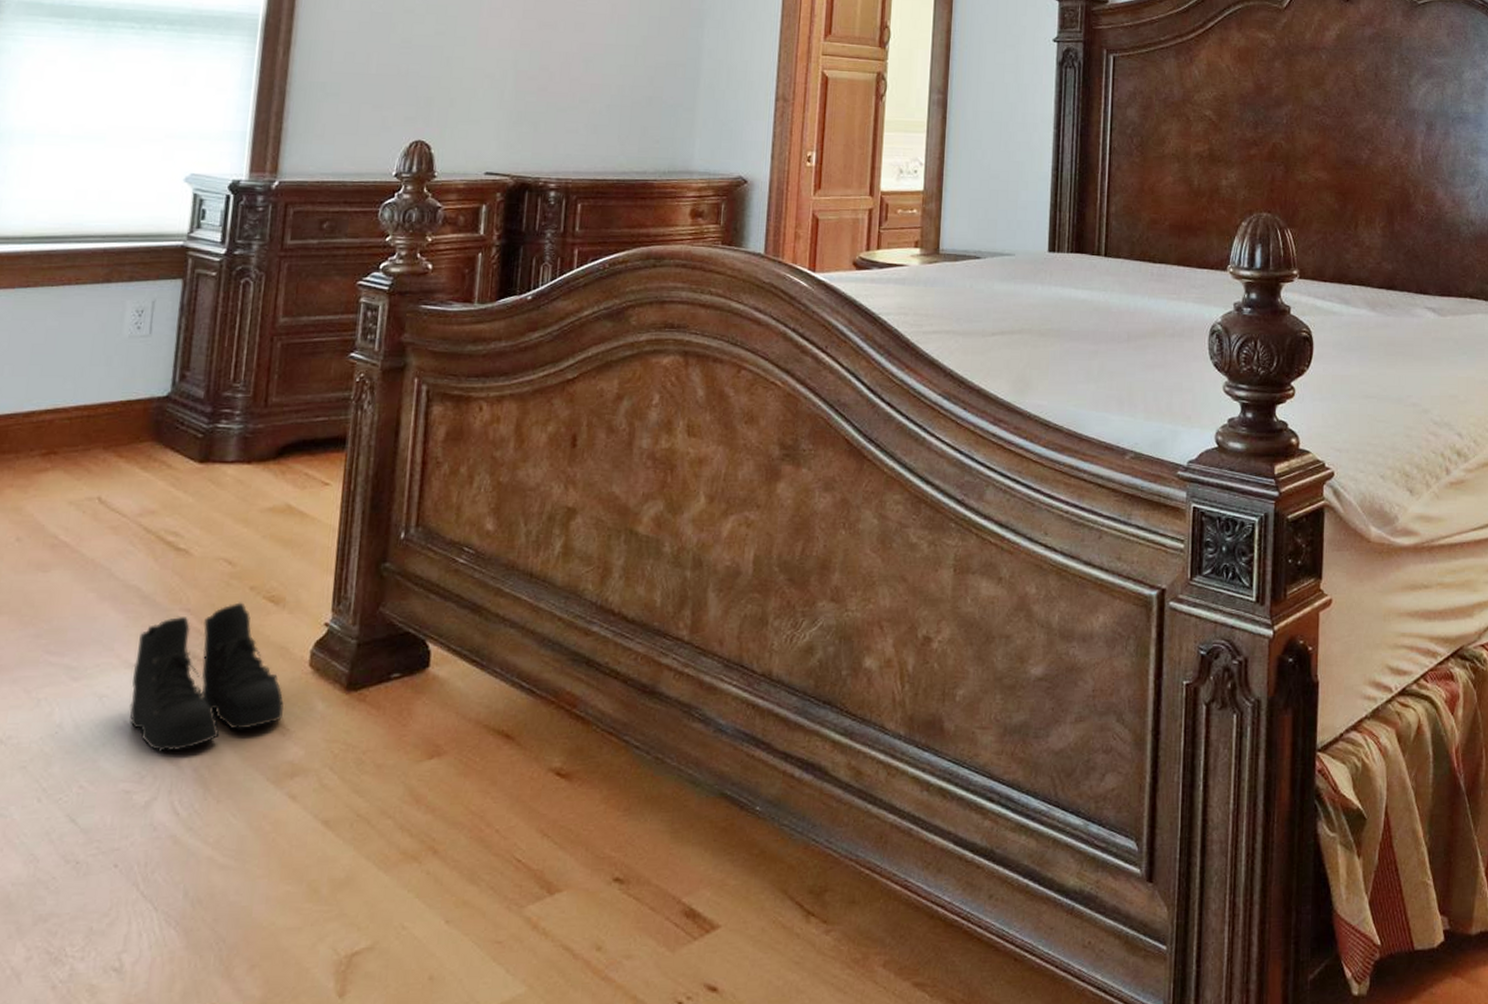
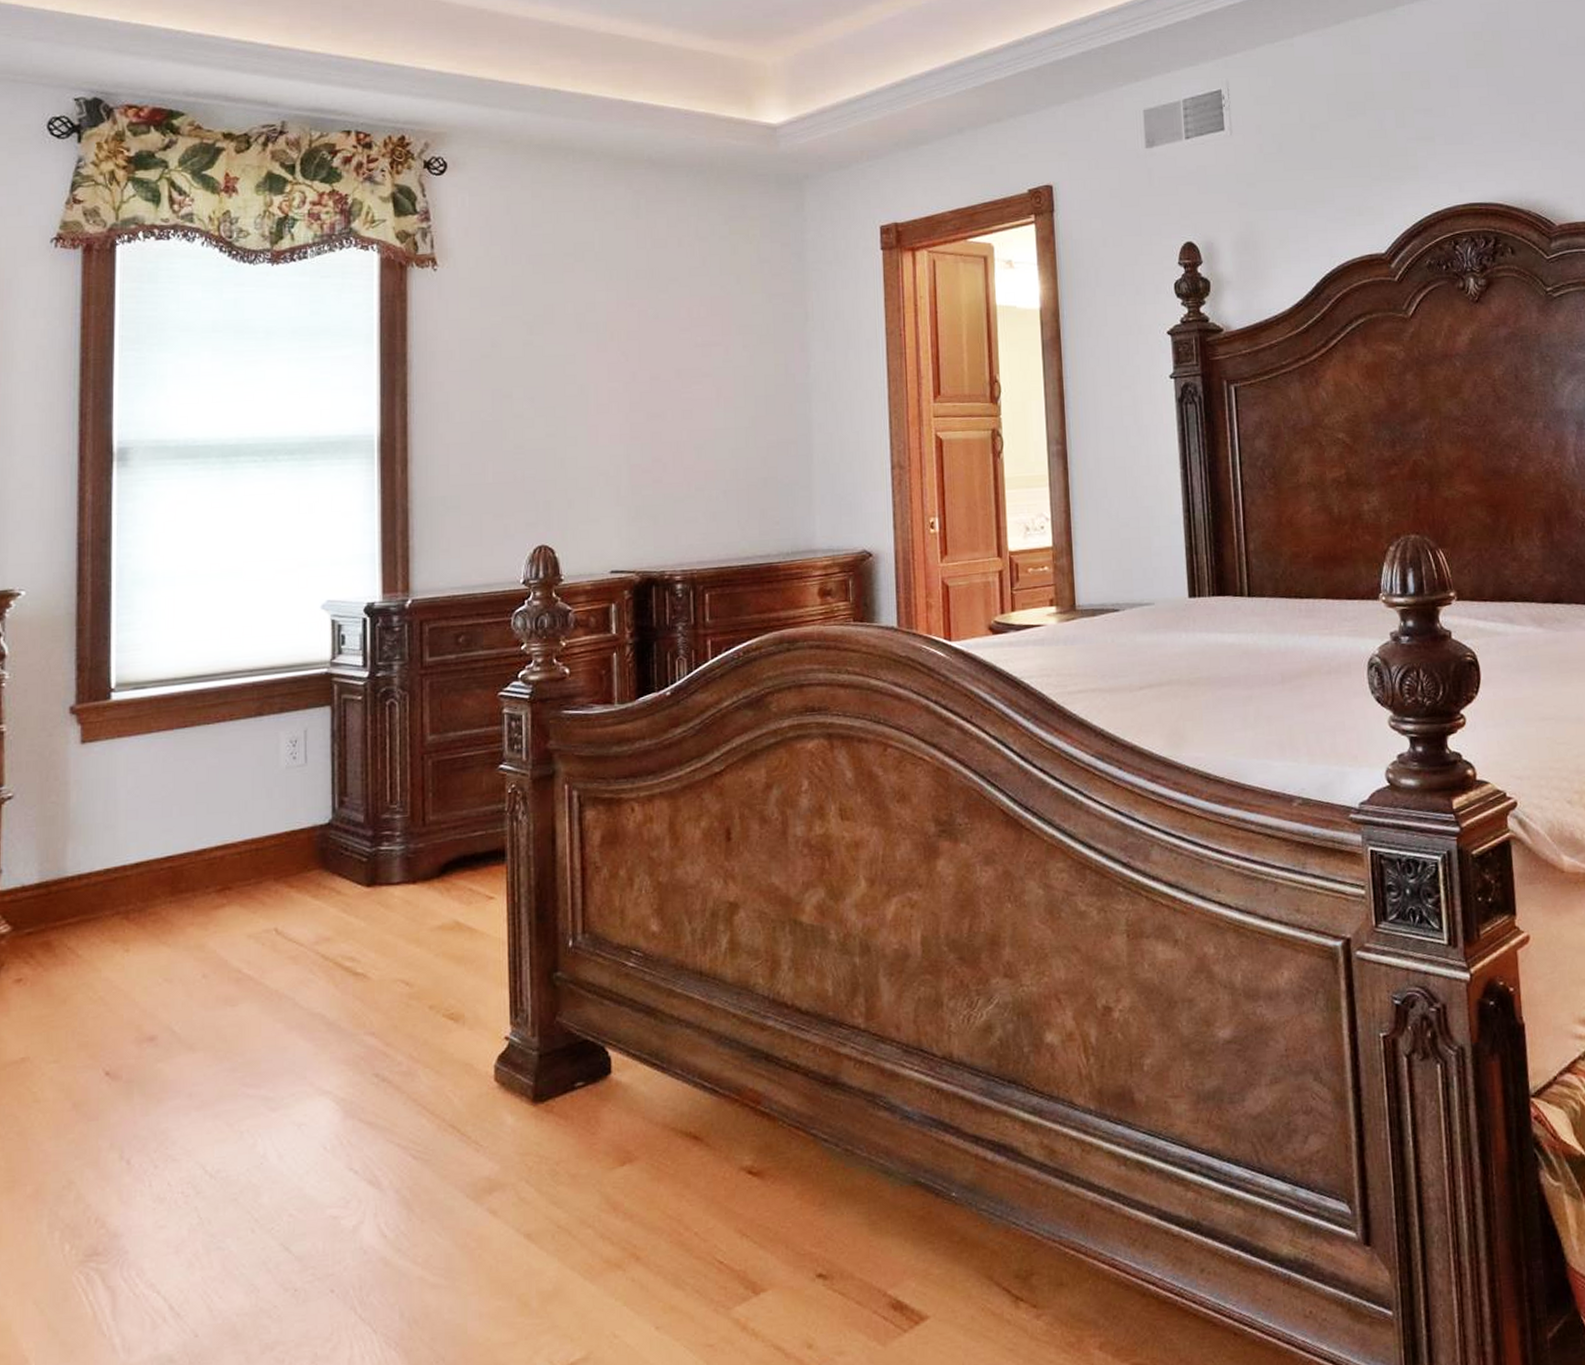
boots: present [129,602,284,752] -> none [327,1022,474,1176]

